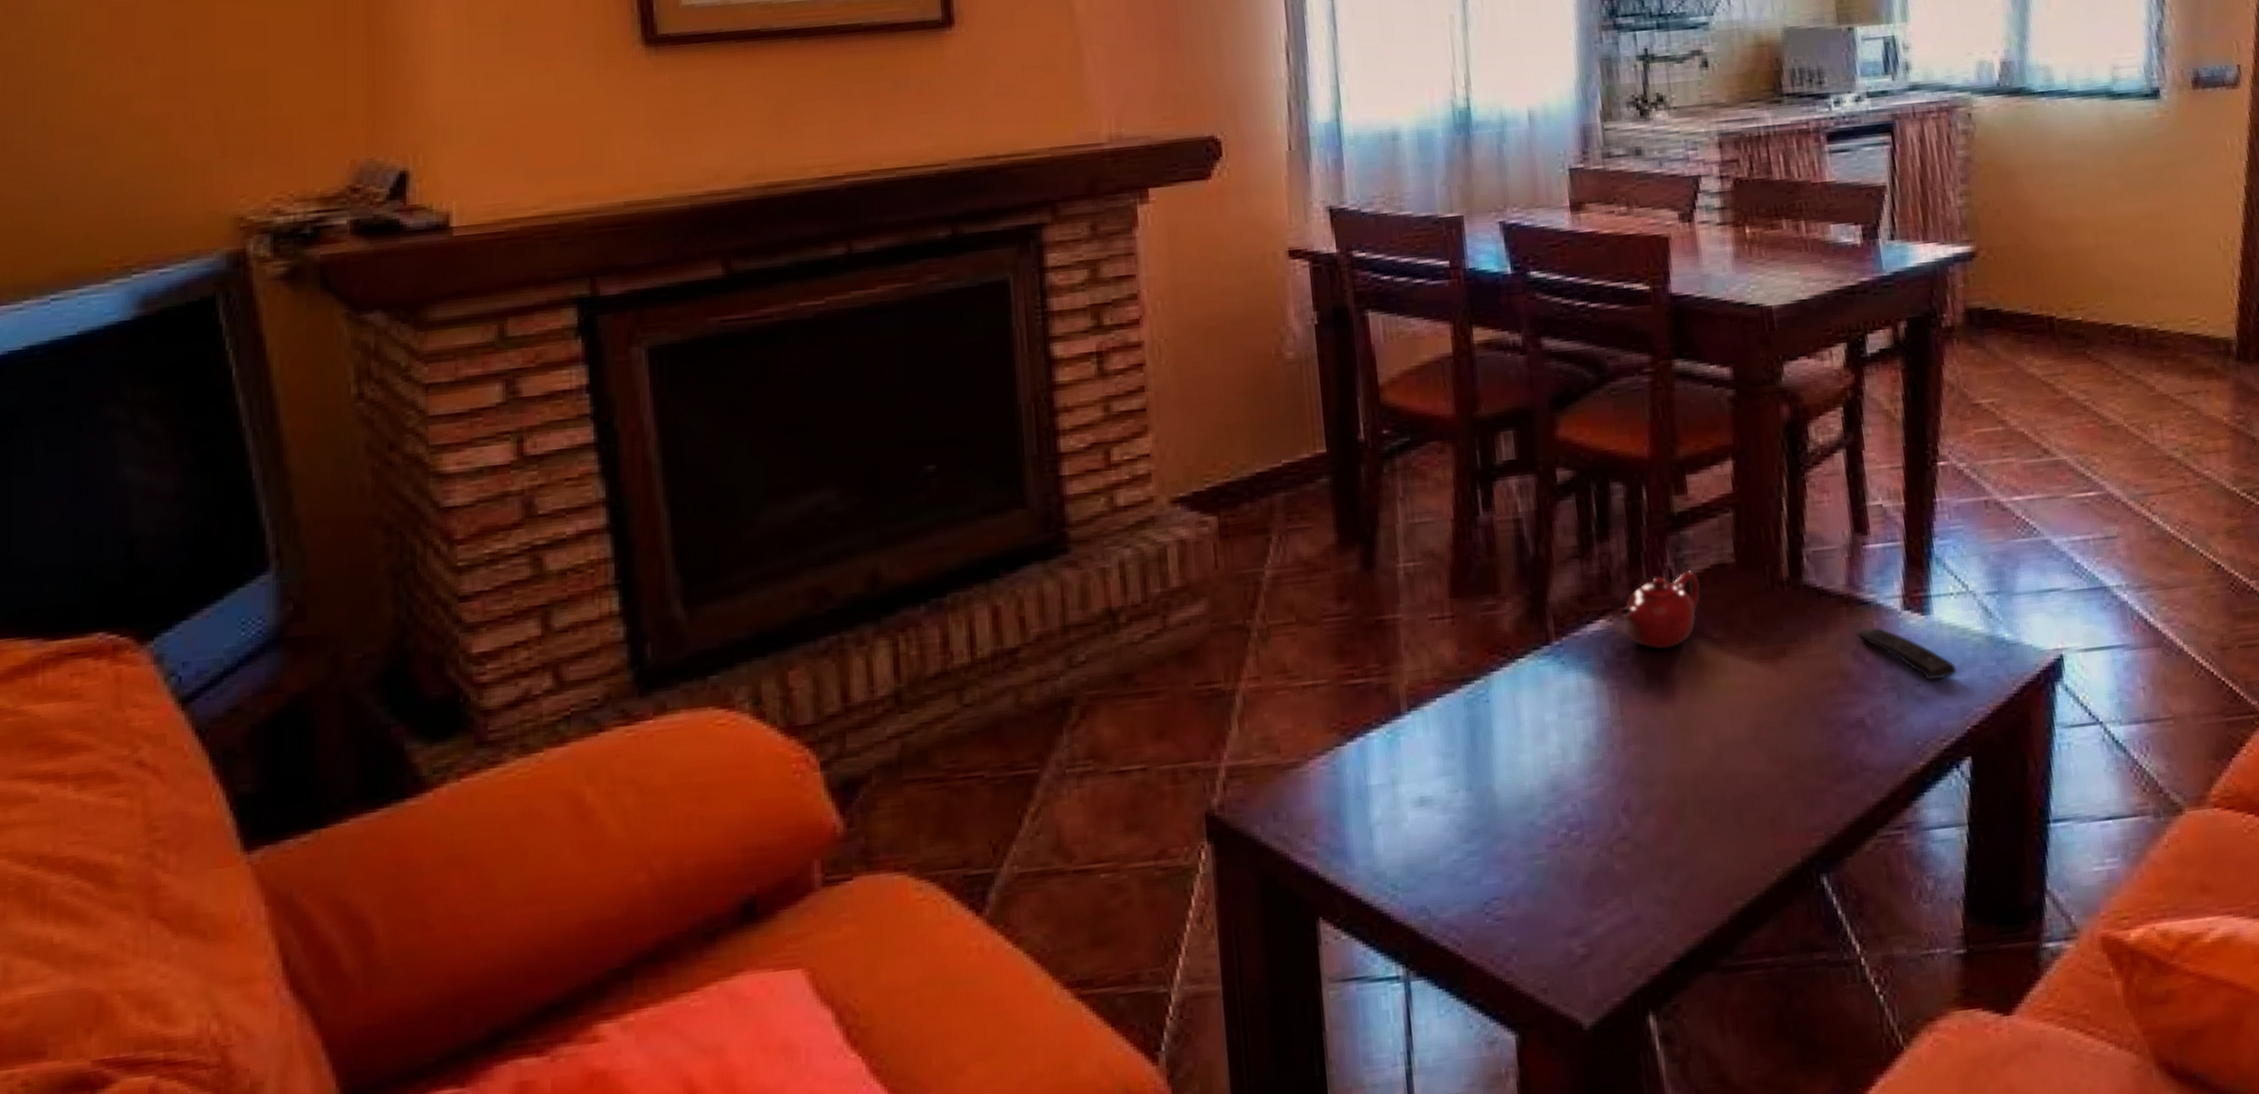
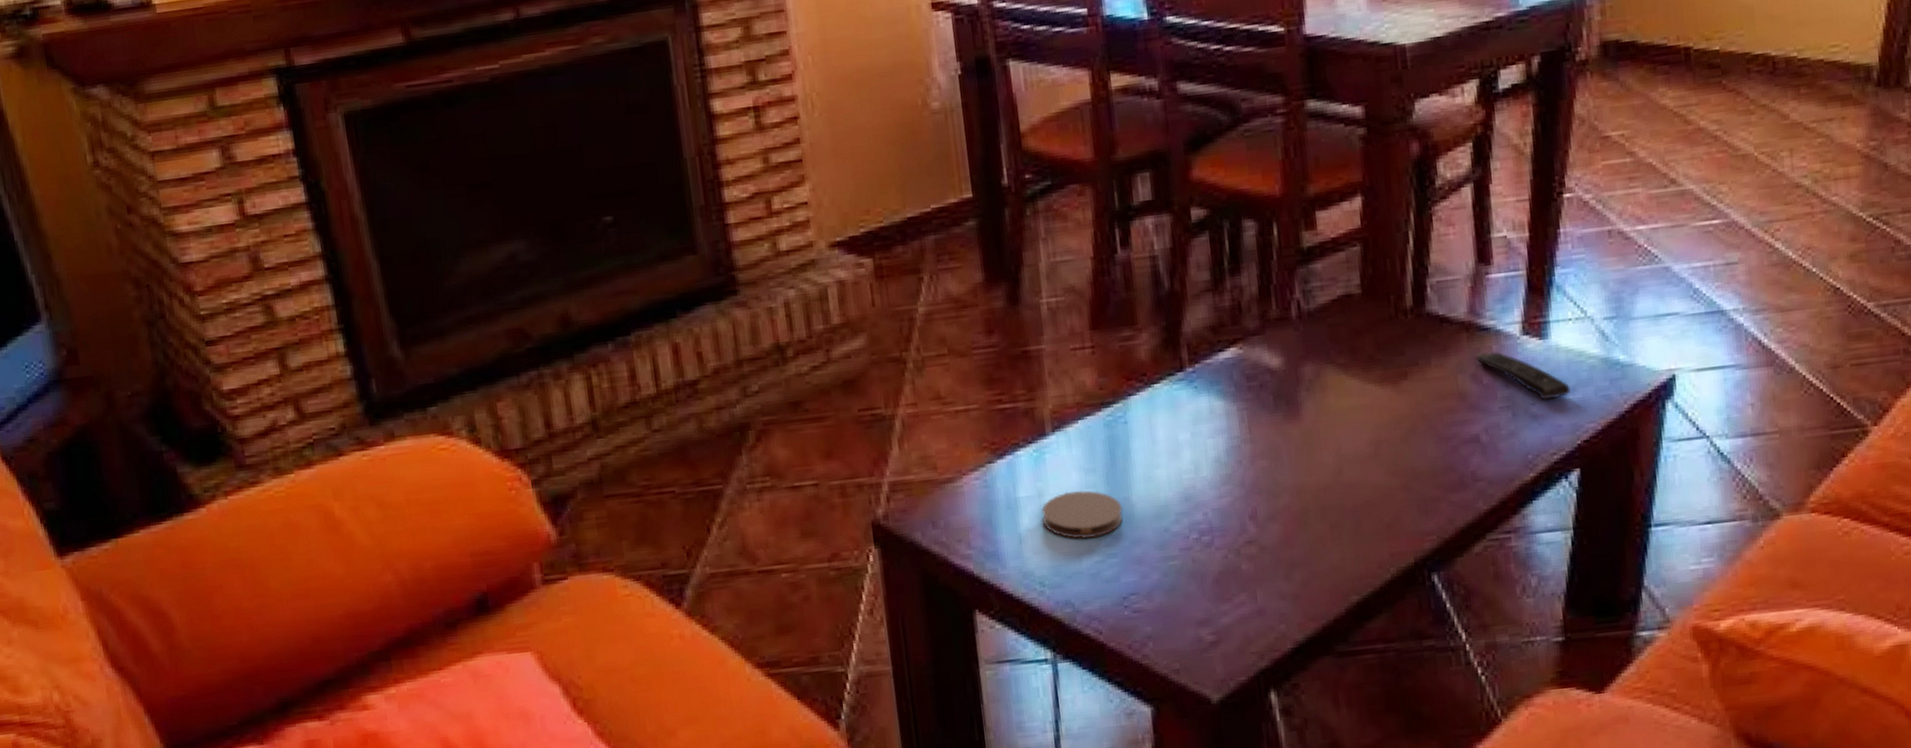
coaster: none [1395,777,1485,834] -> present [1041,490,1123,539]
teapot: present [1618,571,1700,649] -> none [1248,301,1327,374]

